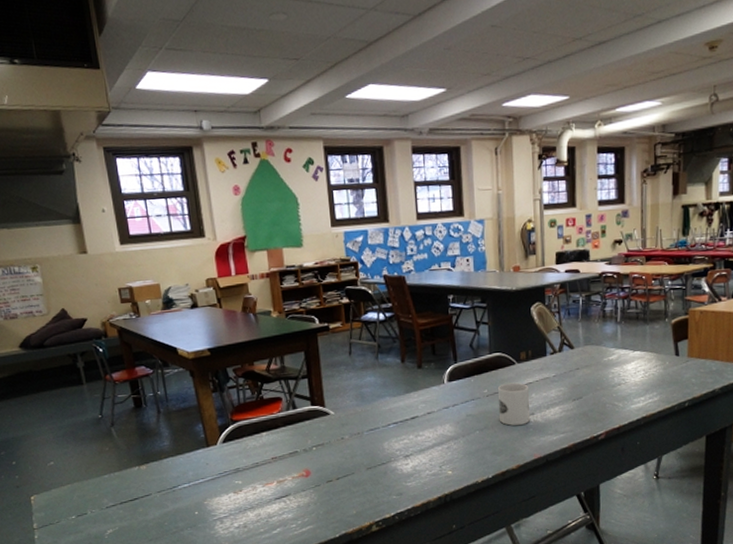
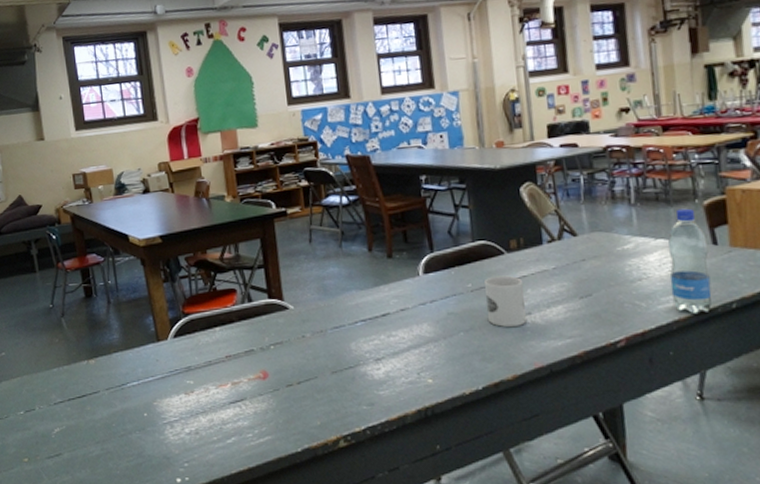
bottle: none [642,326,672,412] -> present [667,208,712,315]

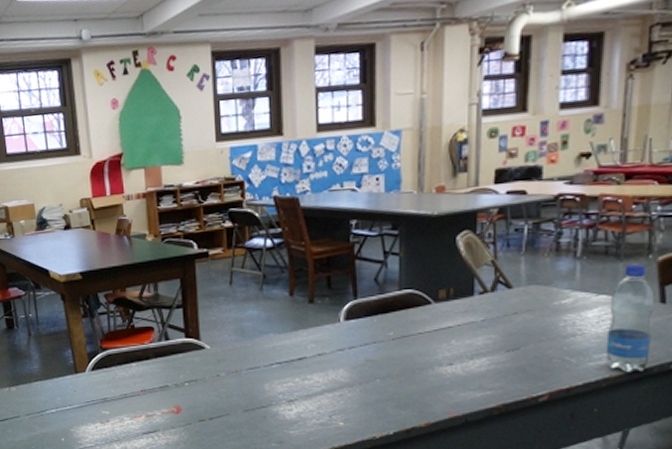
mug: present [483,275,526,328] -> none [406,325,448,377]

